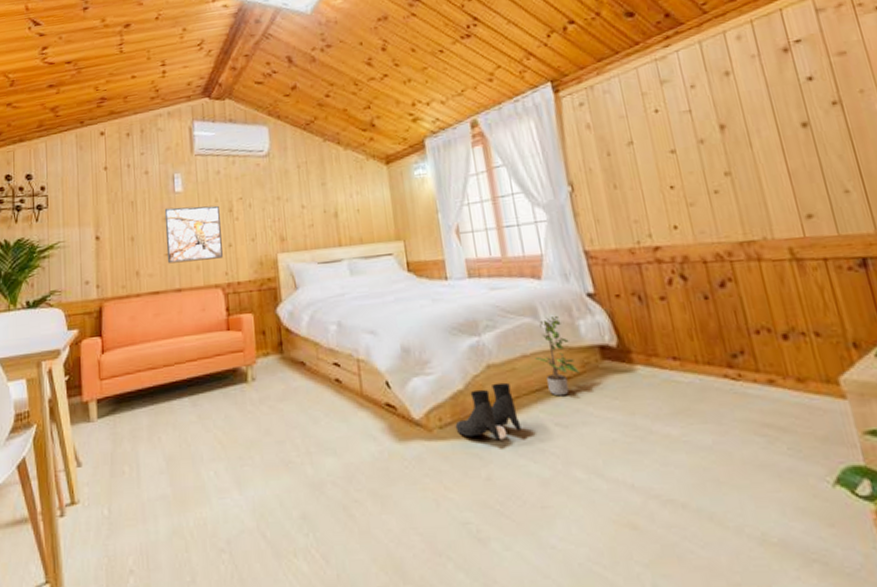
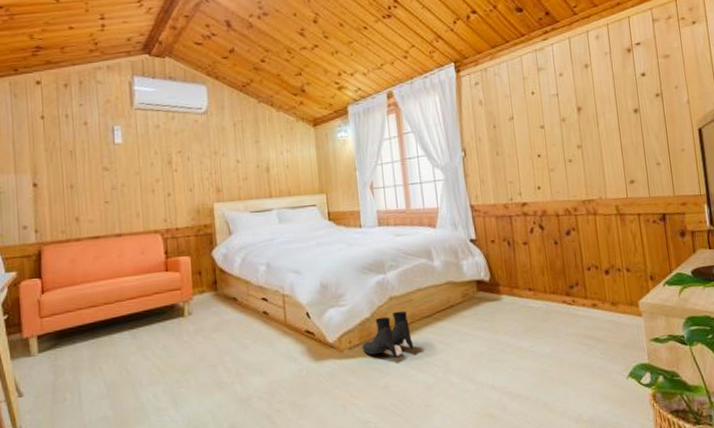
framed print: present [164,205,223,264] -> none [104,157,162,211]
potted plant: present [535,315,580,397] -> none [428,256,461,321]

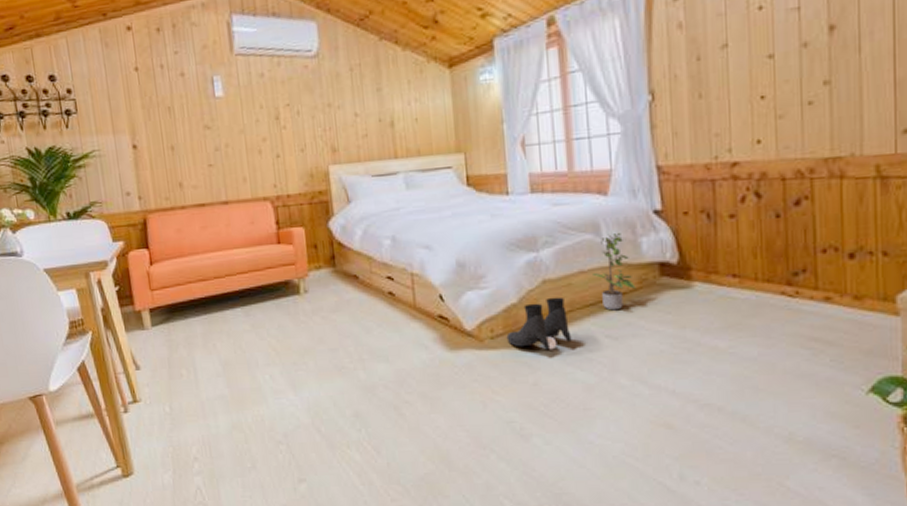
potted plant: none [428,256,461,321] -> present [593,232,636,311]

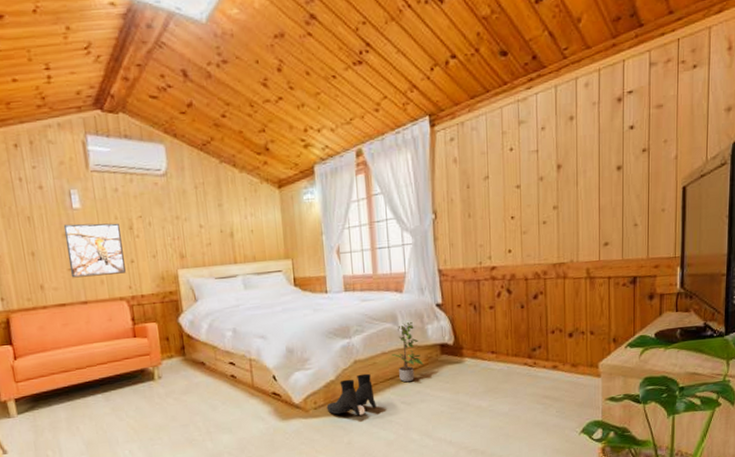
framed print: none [204,112,271,175] -> present [63,223,126,278]

